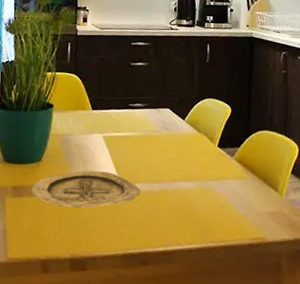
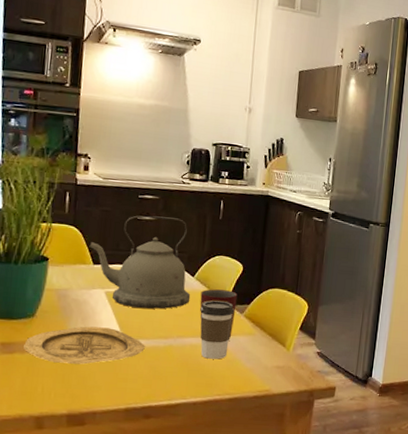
kettle: none [88,61,182,153] -> present [89,215,191,309]
mug: none [191,132,227,181] -> present [200,289,238,337]
coffee cup: none [191,144,225,204] -> present [200,300,235,359]

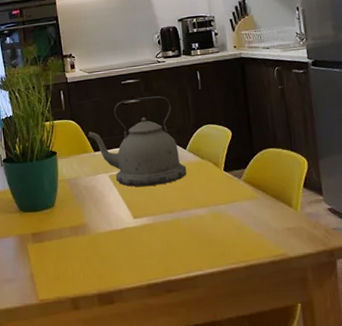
plate: present [24,326,145,365] -> none [50,209,154,247]
mug: present [200,289,238,337] -> none [196,157,235,204]
coffee cup: present [200,300,235,359] -> none [198,169,234,228]

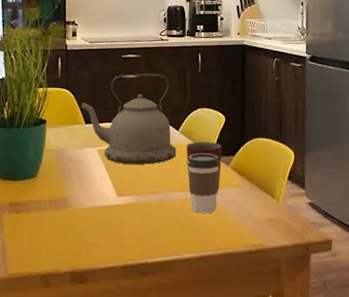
mug: none [196,157,235,204] -> present [186,142,222,190]
coffee cup: none [198,169,234,228] -> present [187,153,221,213]

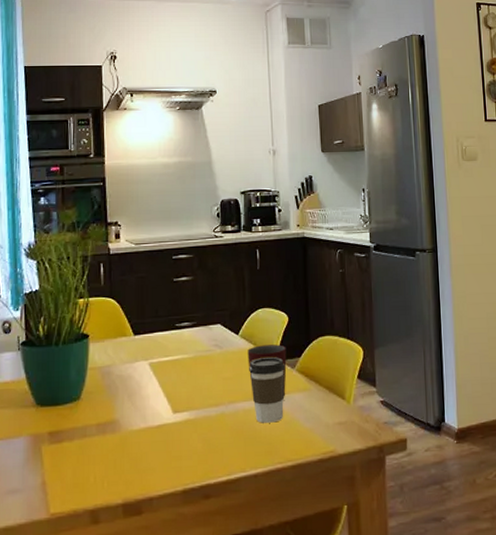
kettle: present [81,74,177,165] -> none [128,275,238,376]

